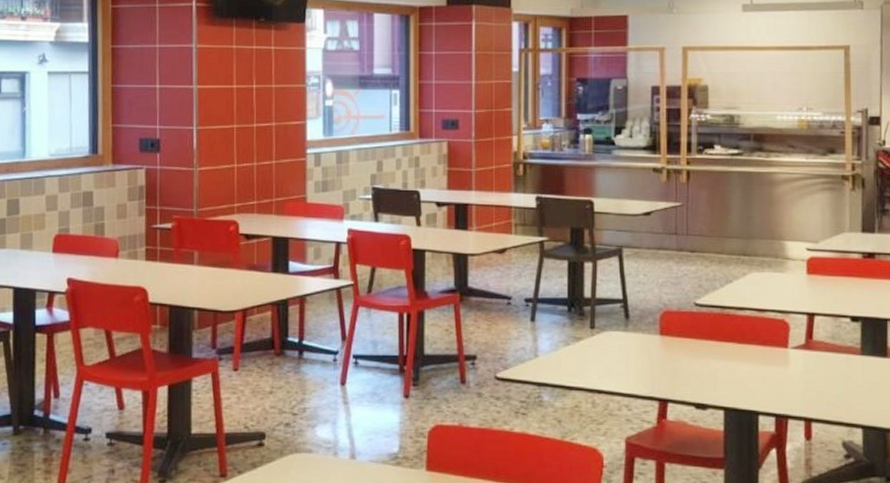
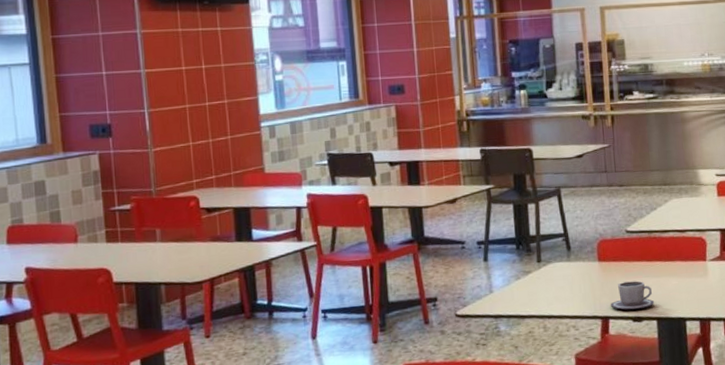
cup: none [670,362,723,395] -> present [610,281,655,310]

